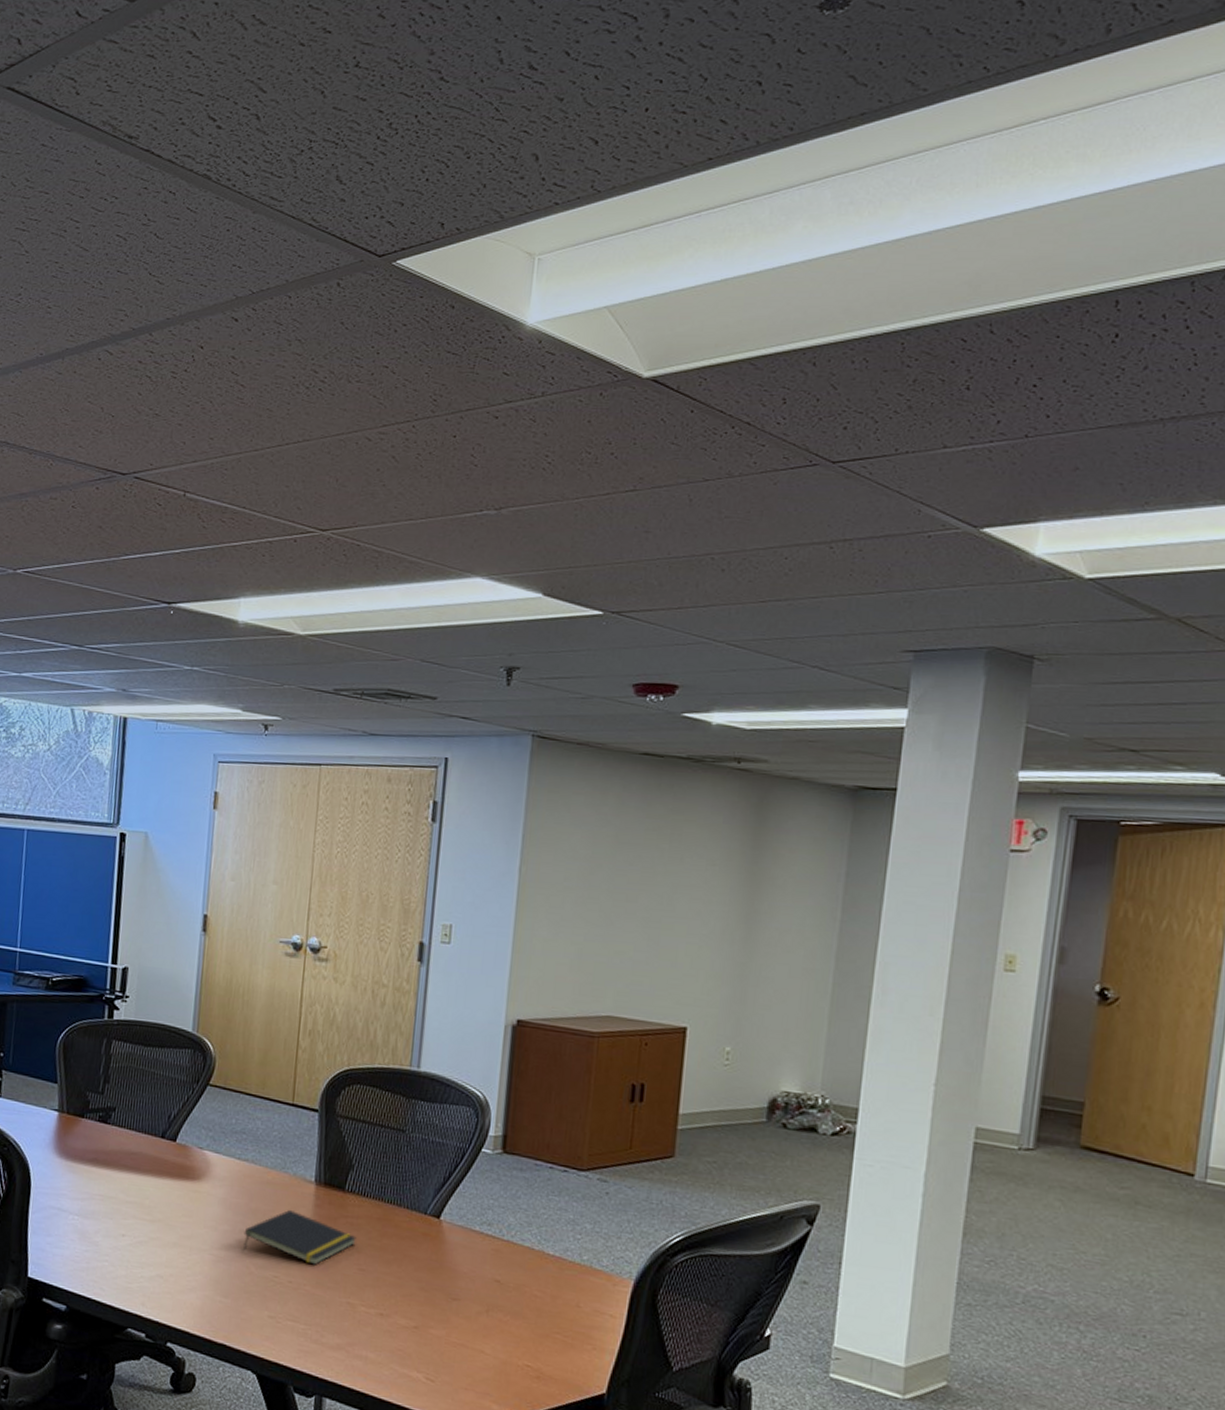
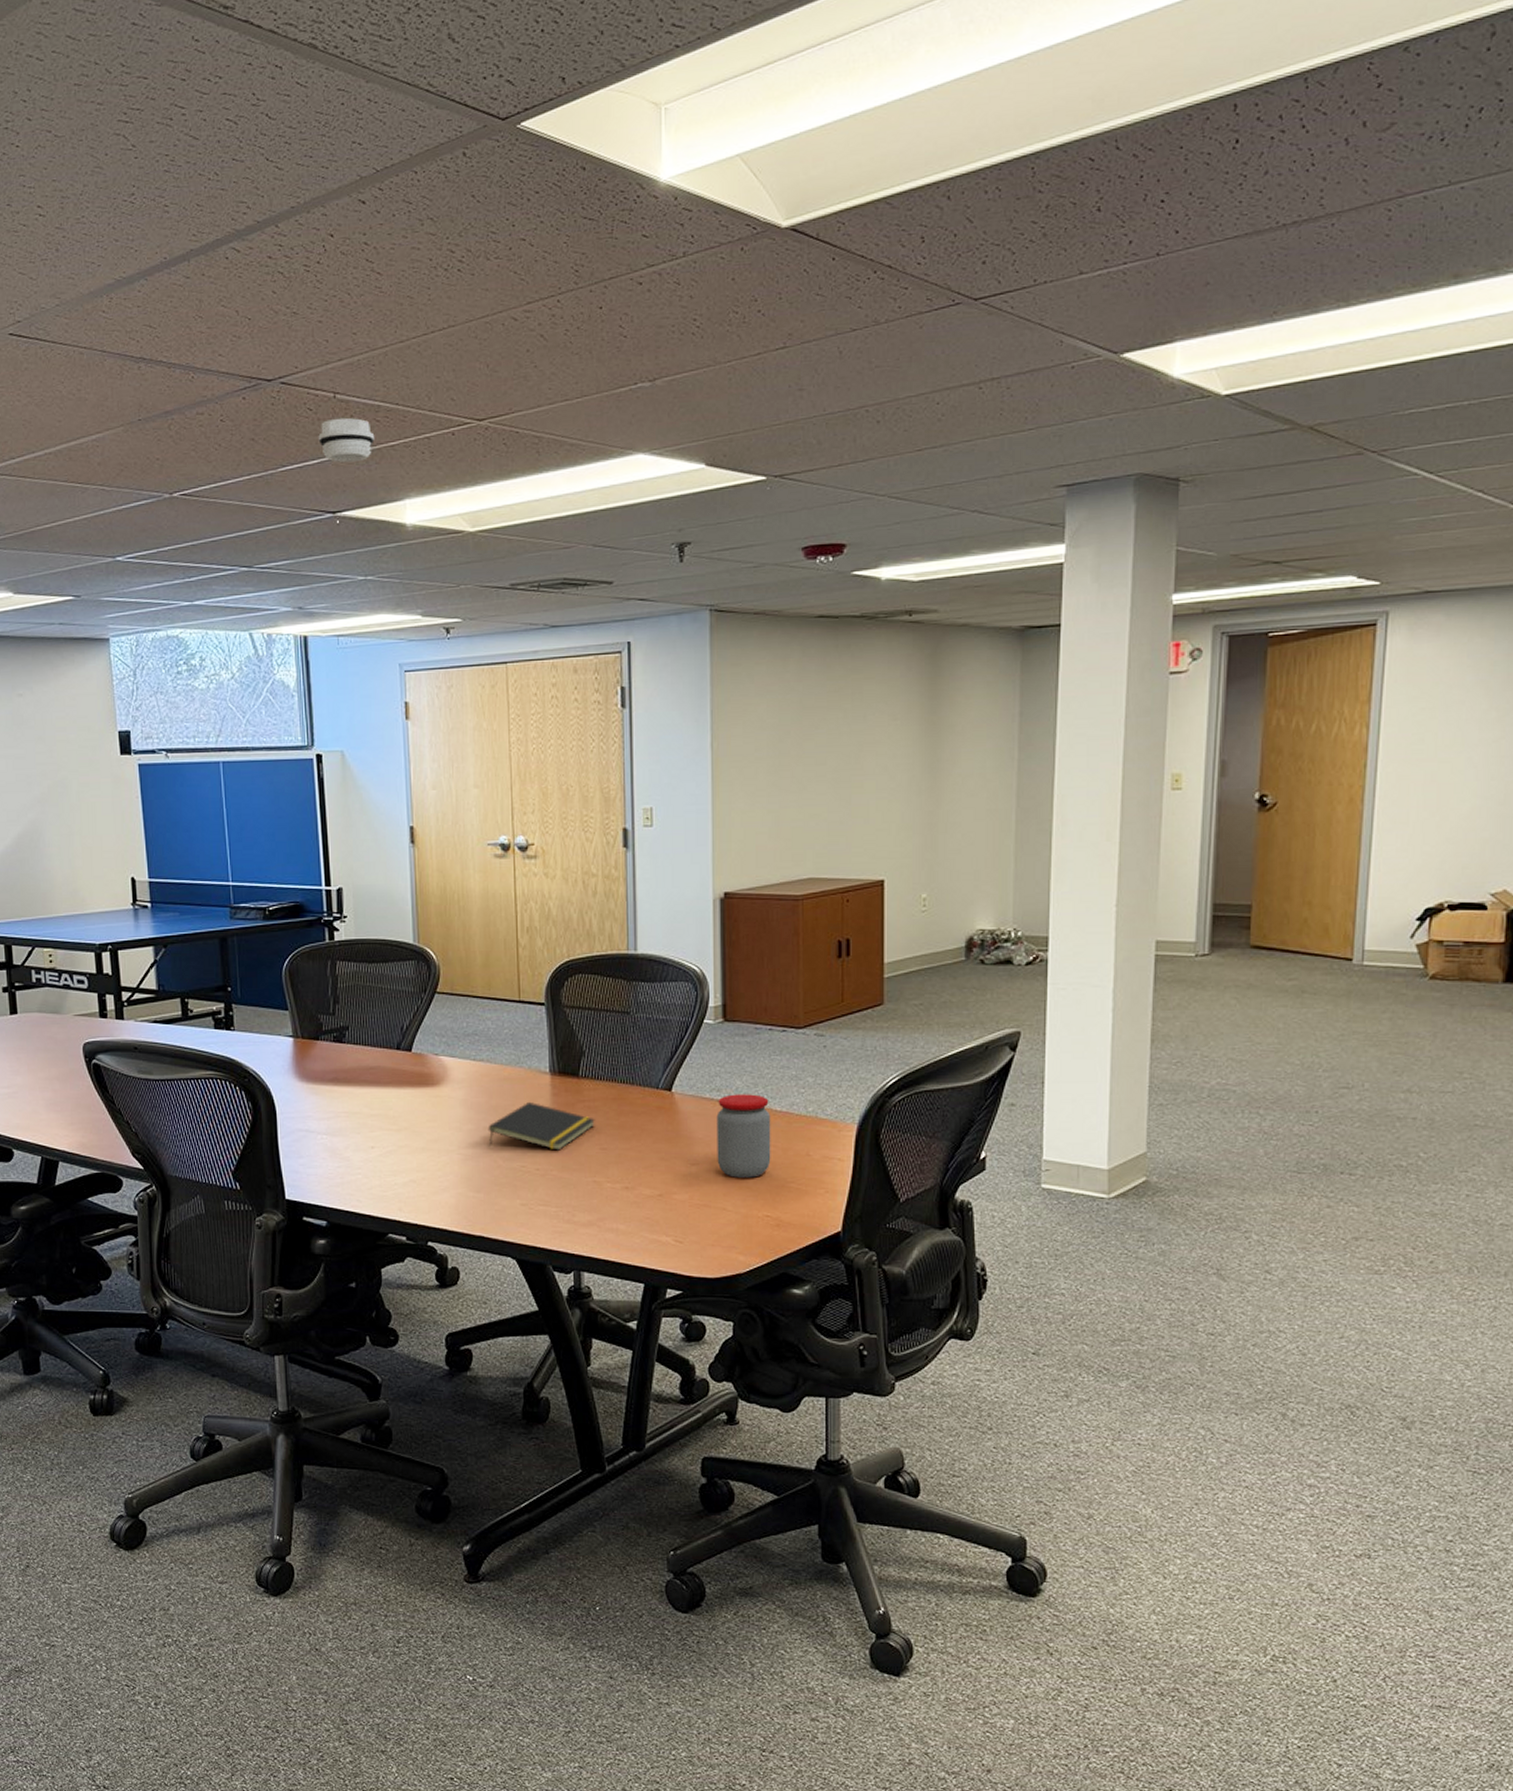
smoke detector: none [163,515,219,557] -> present [318,417,375,462]
jar: none [480,1230,542,1323] -> present [716,1094,771,1178]

